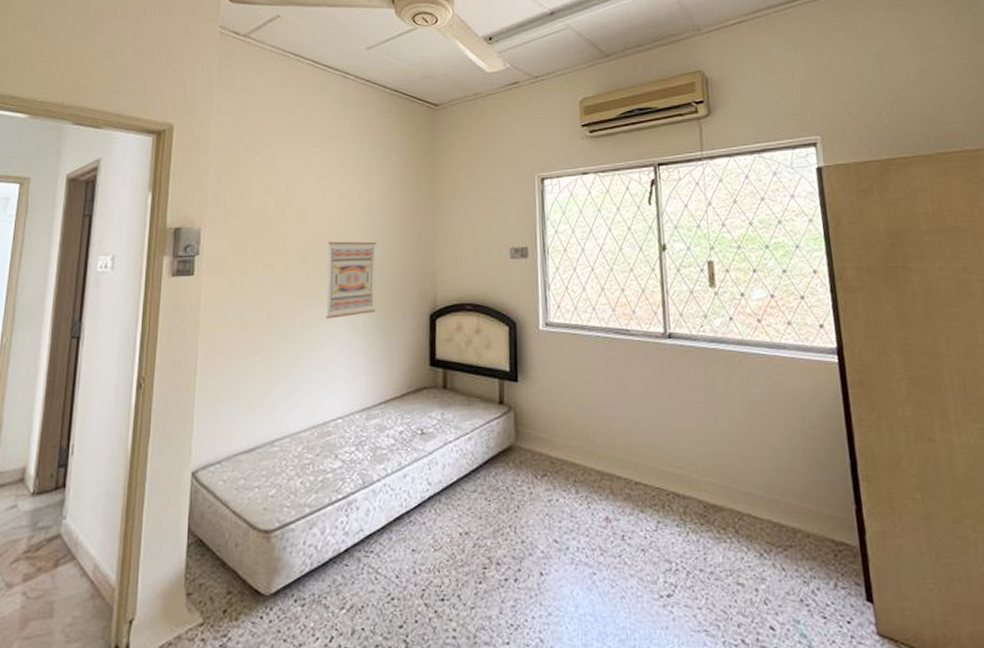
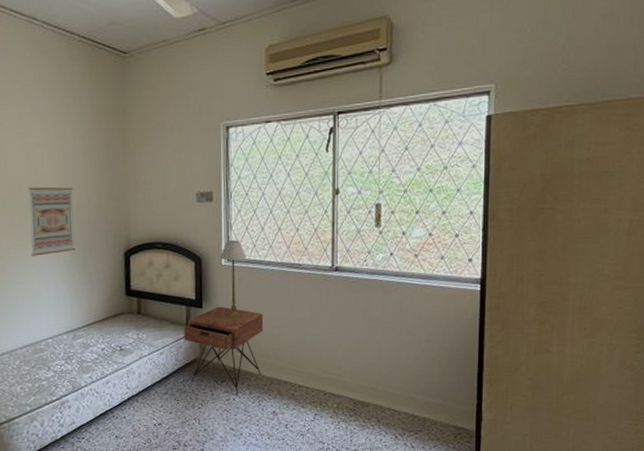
nightstand: none [496,379,590,495] -> present [183,306,264,396]
table lamp: none [537,301,567,394] -> present [220,240,247,318]

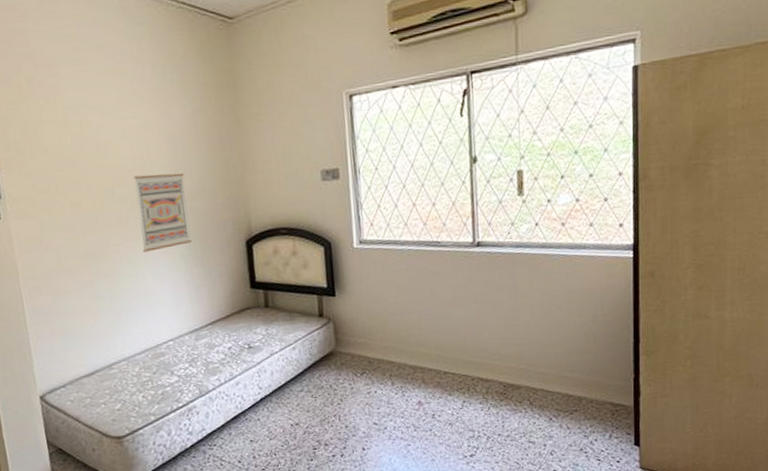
nightstand: present [183,306,264,396] -> none [316,293,403,388]
table lamp: present [220,240,247,318] -> none [351,220,380,305]

